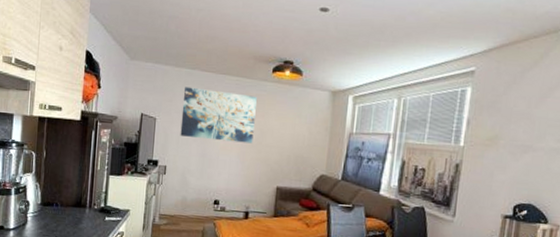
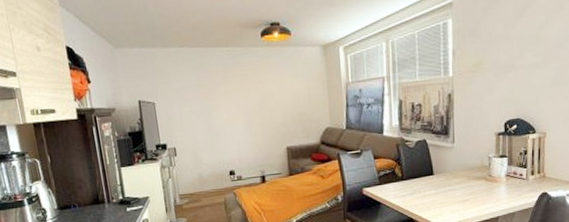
wall art: present [180,86,257,144] -> none [177,63,256,116]

